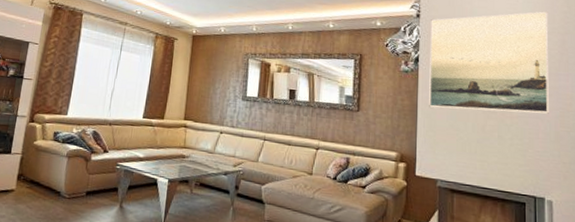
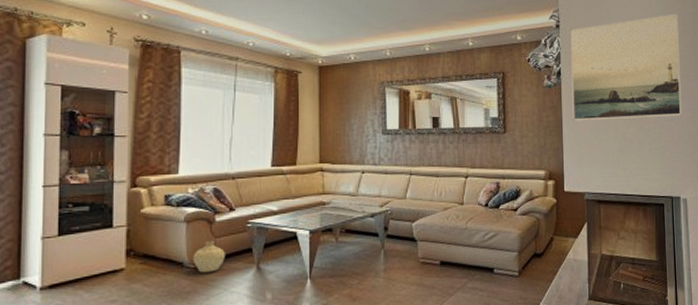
ceramic jug: none [68,176,95,204] -> present [193,241,225,273]

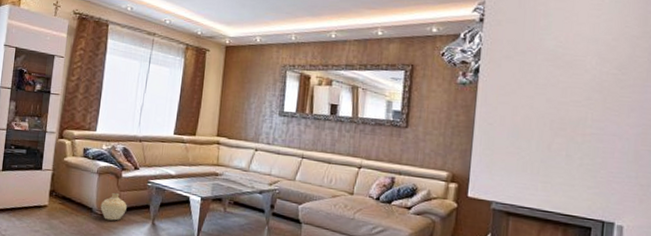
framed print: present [570,13,682,121] -> none [487,12,640,132]

